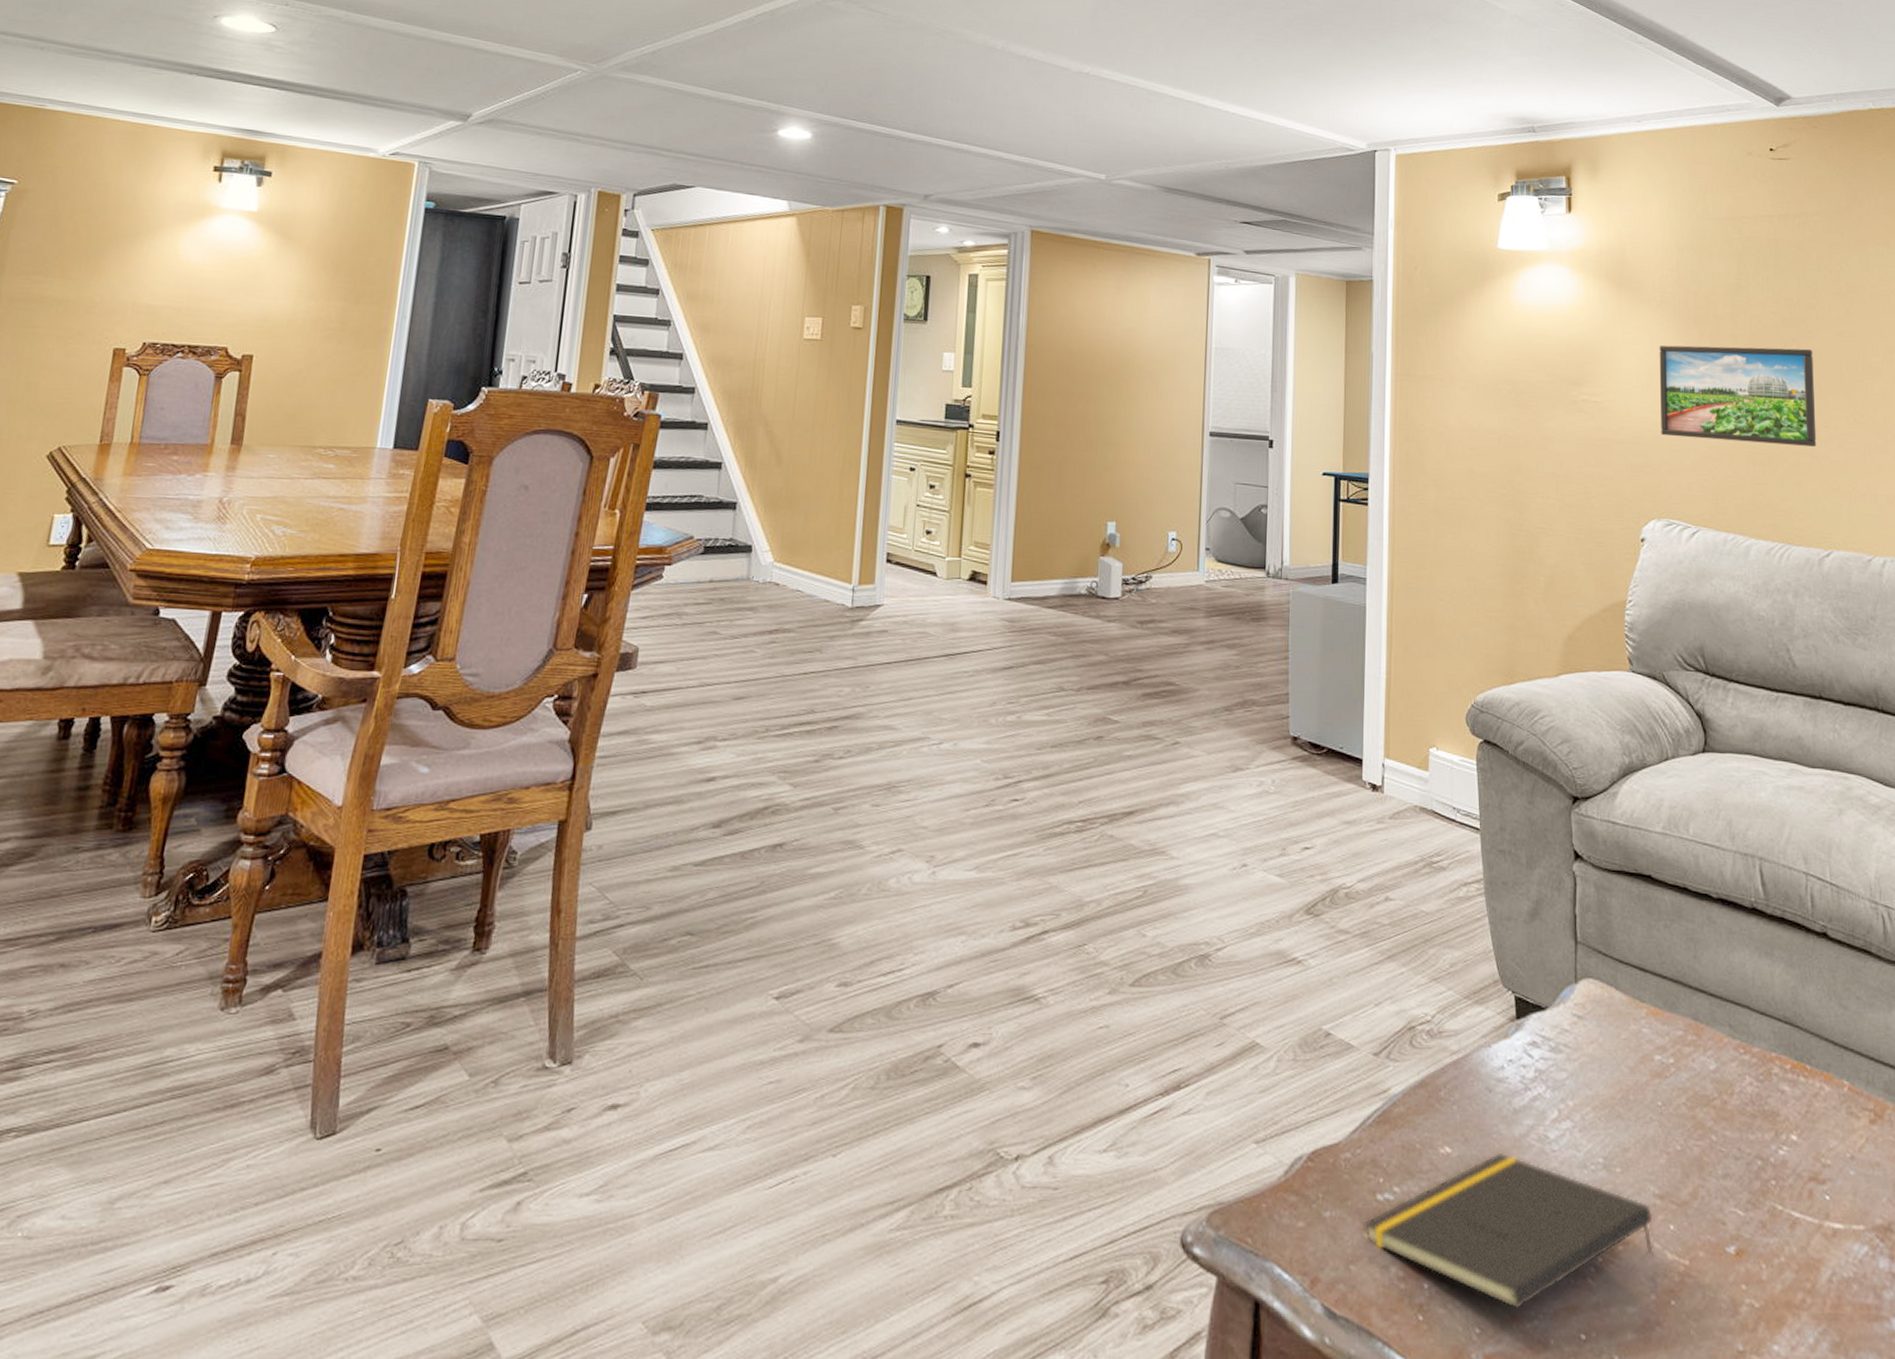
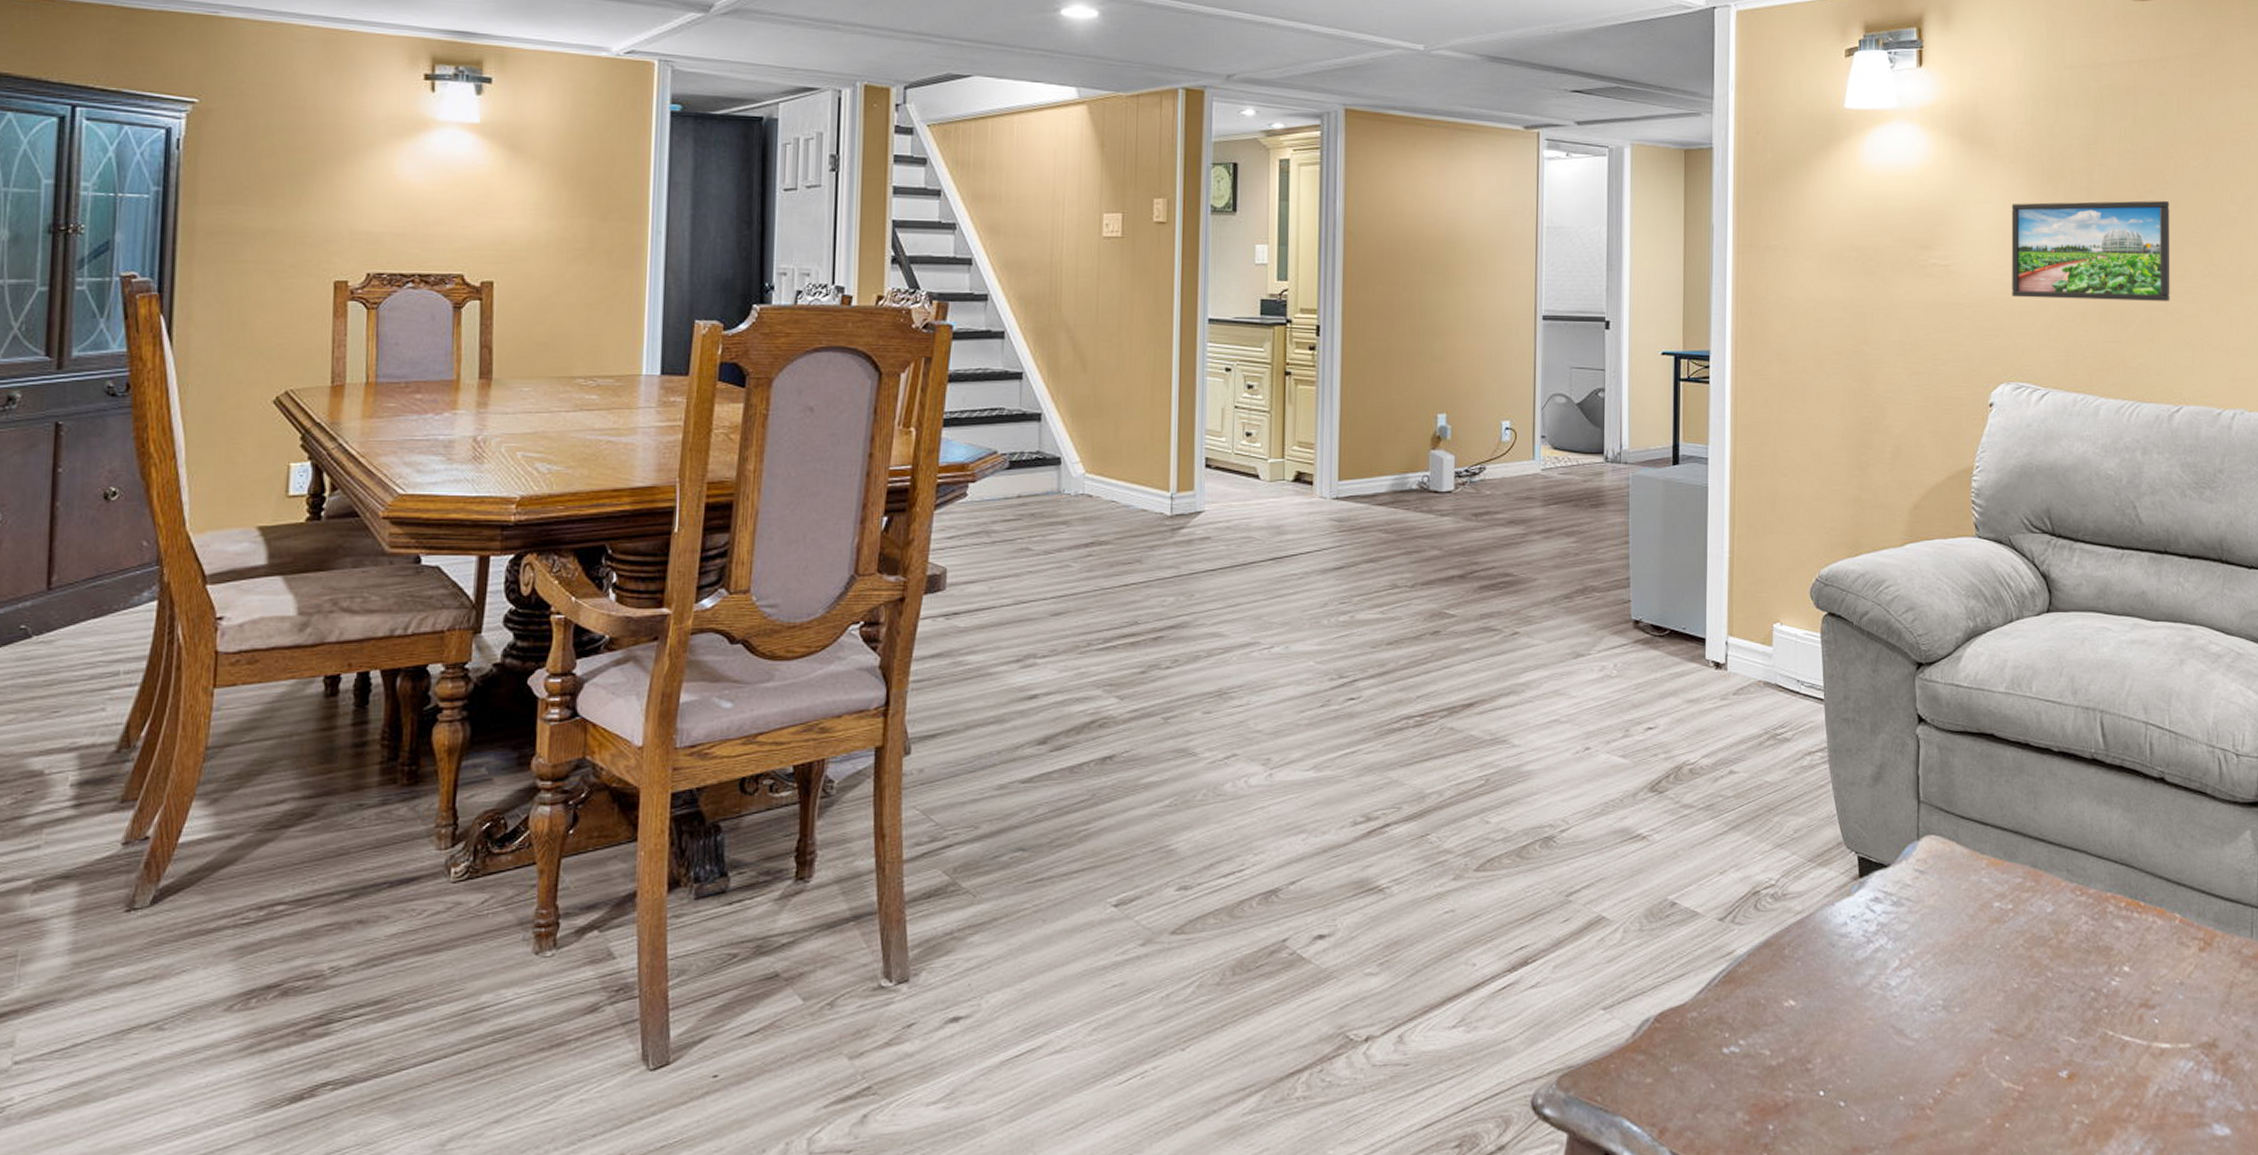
notepad: present [1364,1152,1655,1309] -> none [1710,1001,1991,1142]

